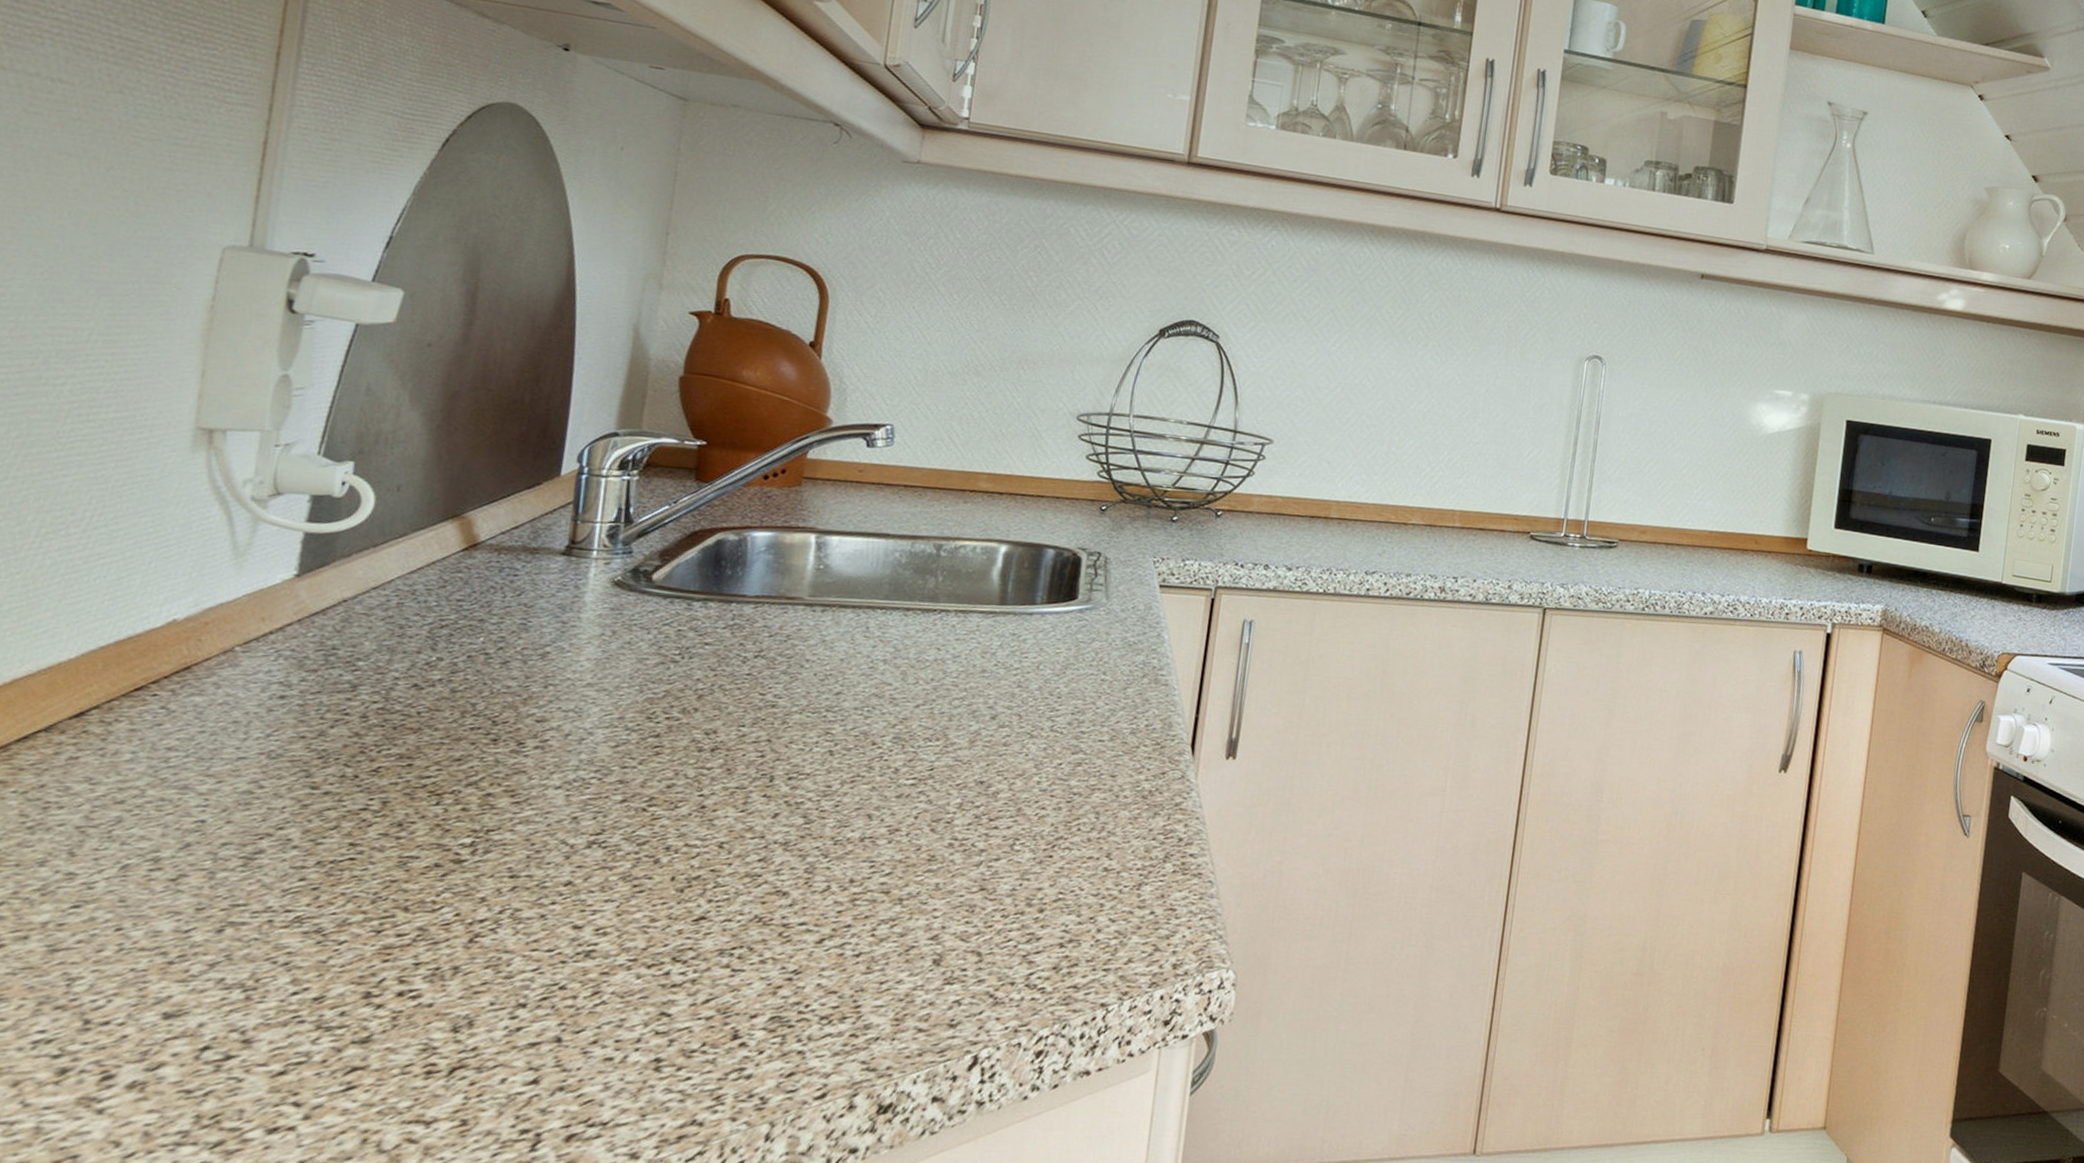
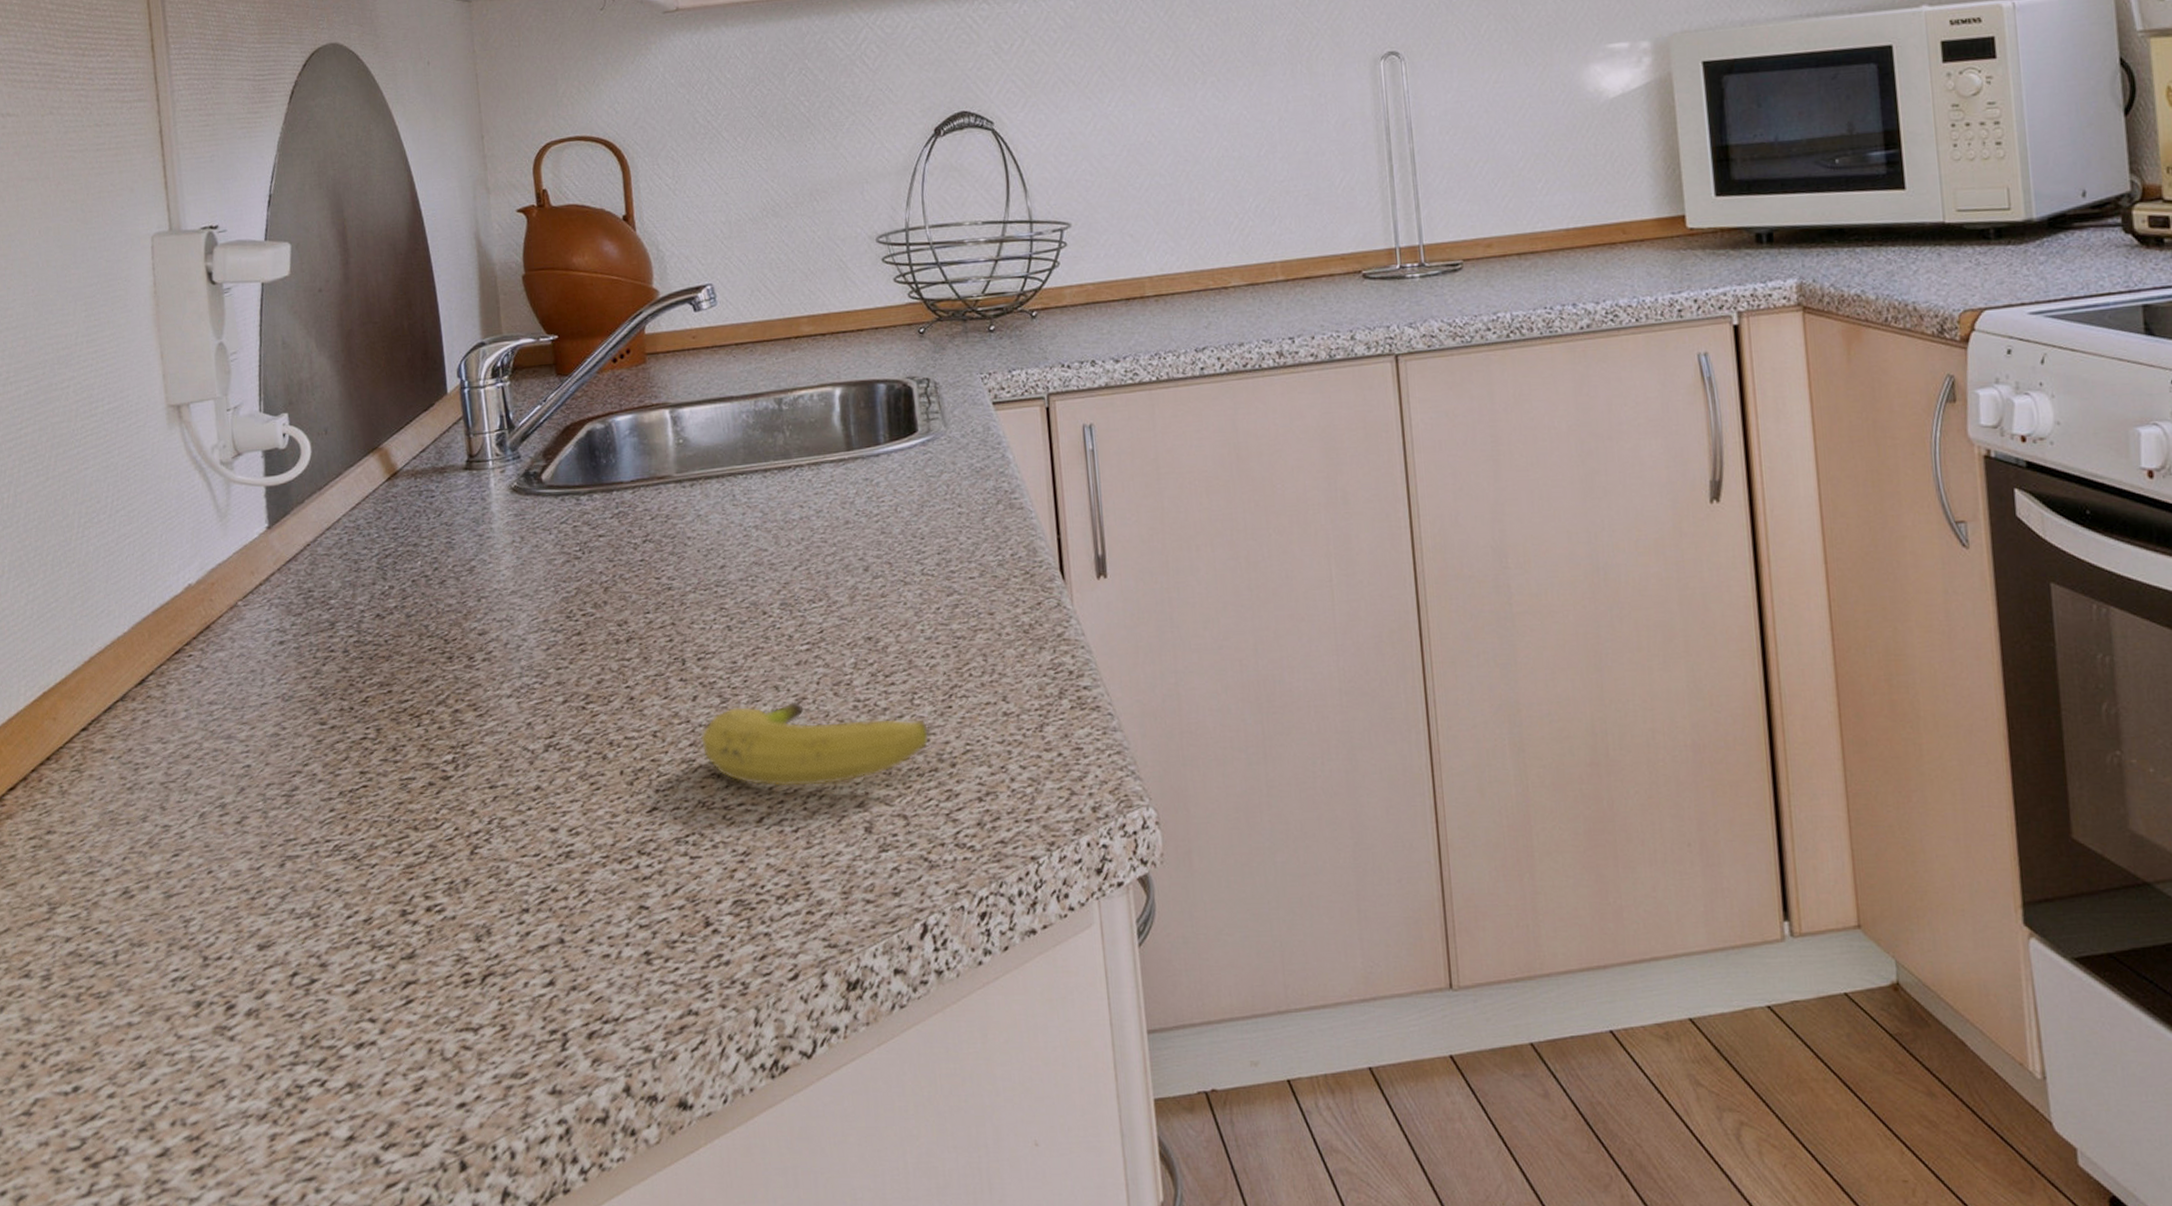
fruit: none [771,828,1024,915] -> present [700,701,930,788]

